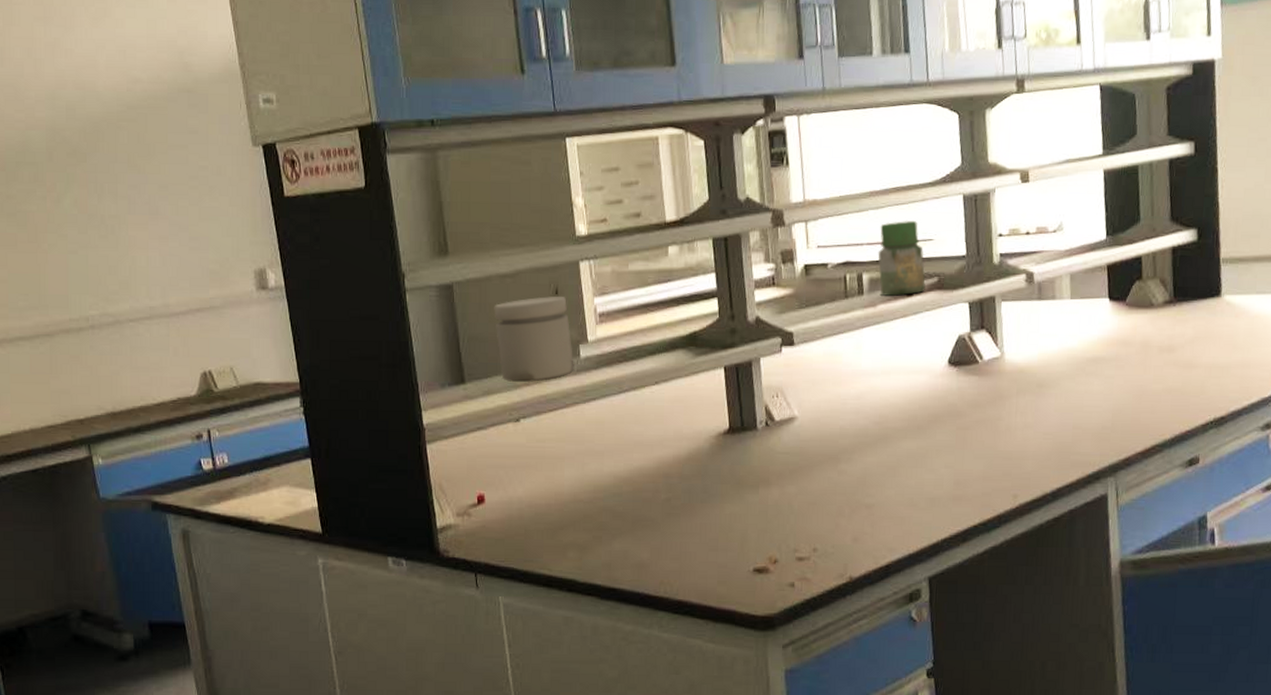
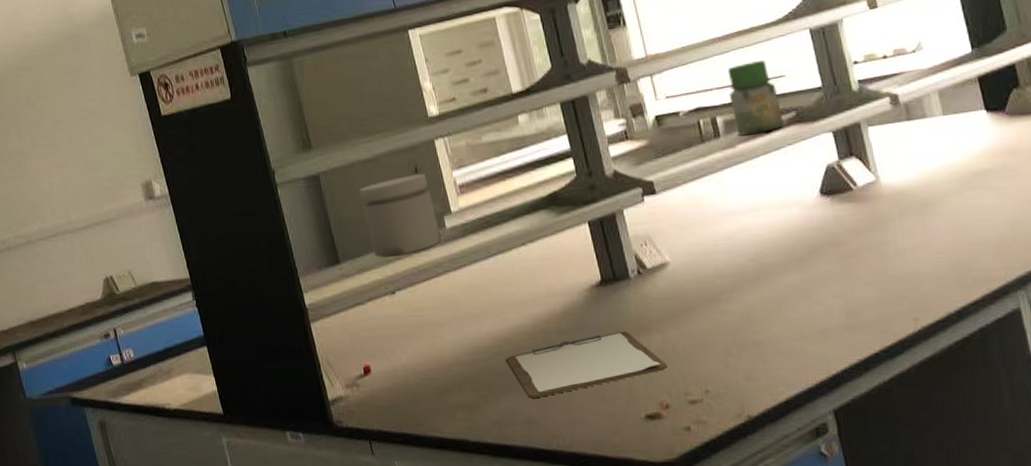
clipboard: none [625,482,781,542] -> present [506,331,667,398]

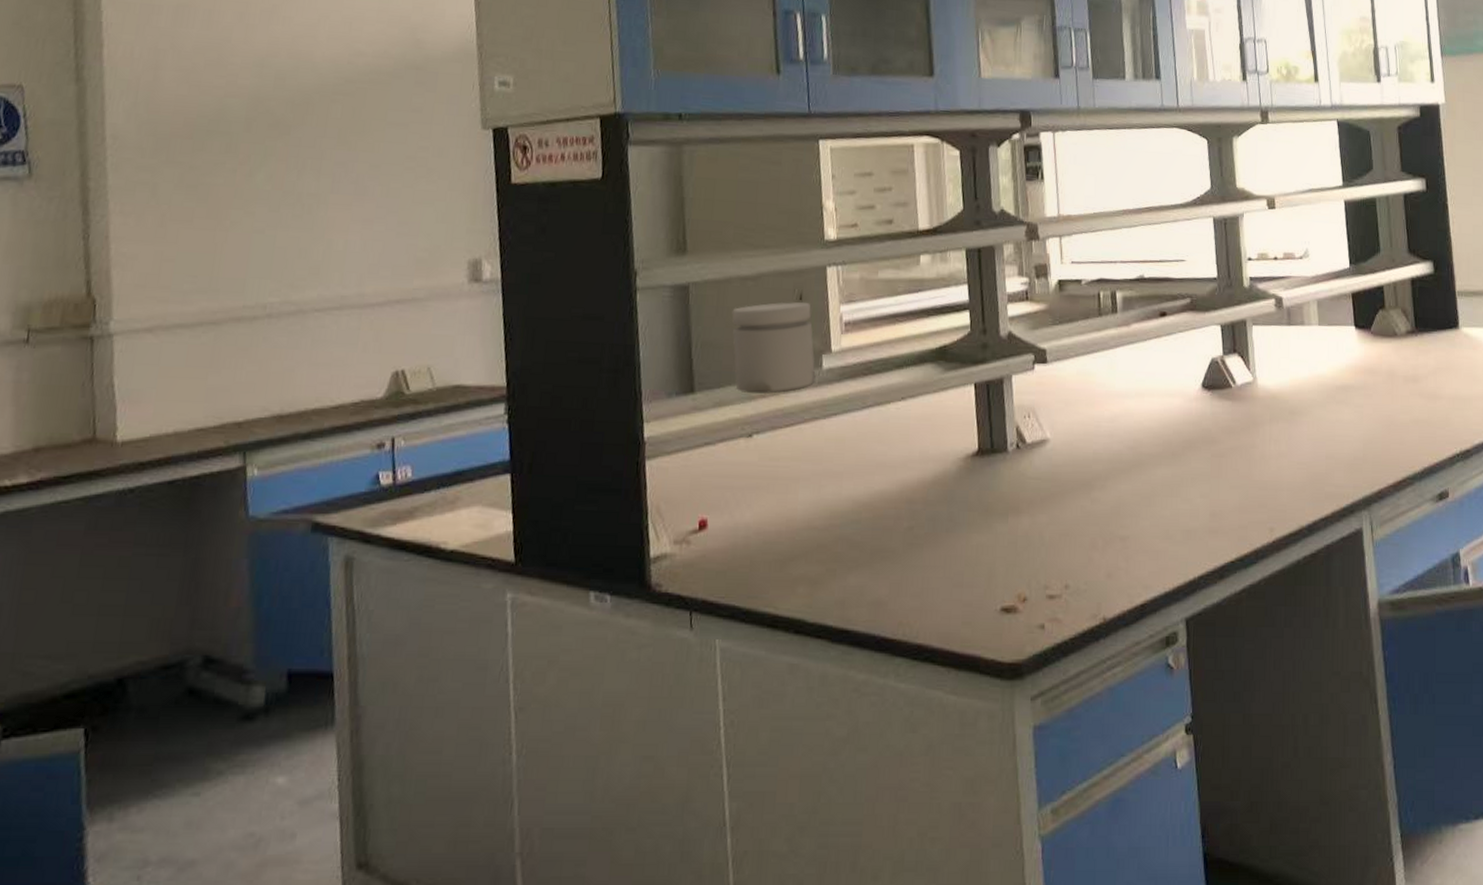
clipboard: present [506,331,667,398] -> none [863,510,1031,577]
jar: present [727,61,784,136] -> none [1131,240,1178,316]

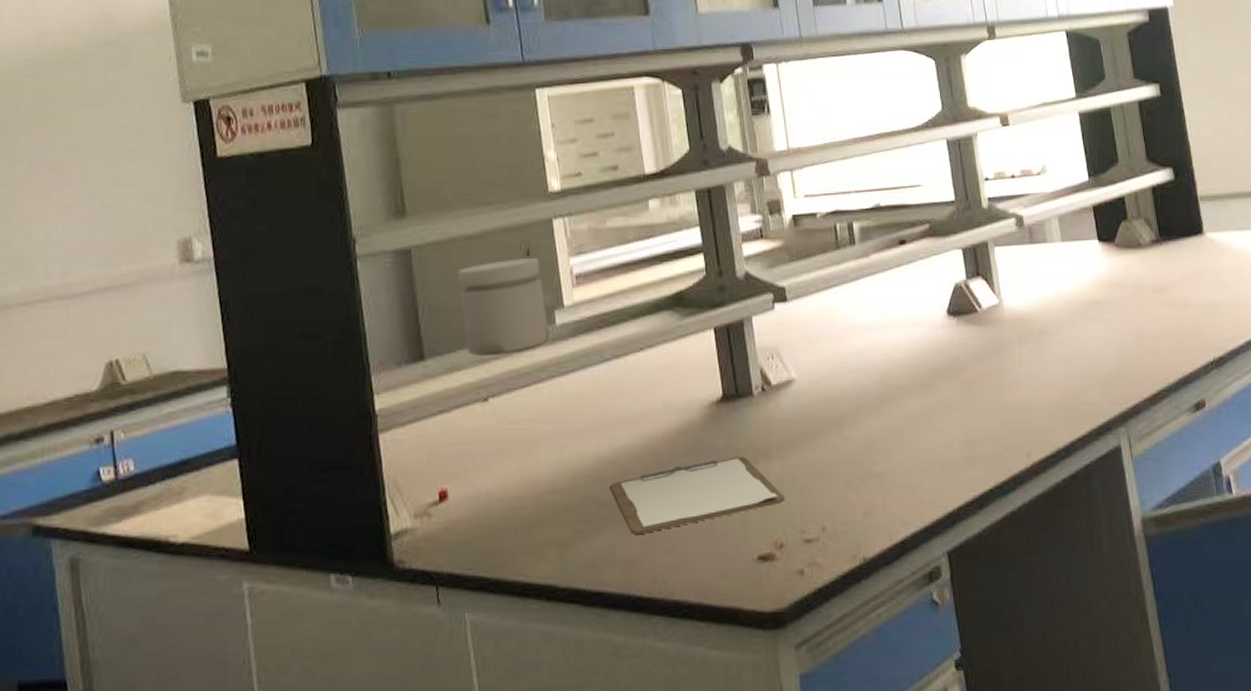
clipboard: none [863,510,1031,577] -> present [610,456,785,534]

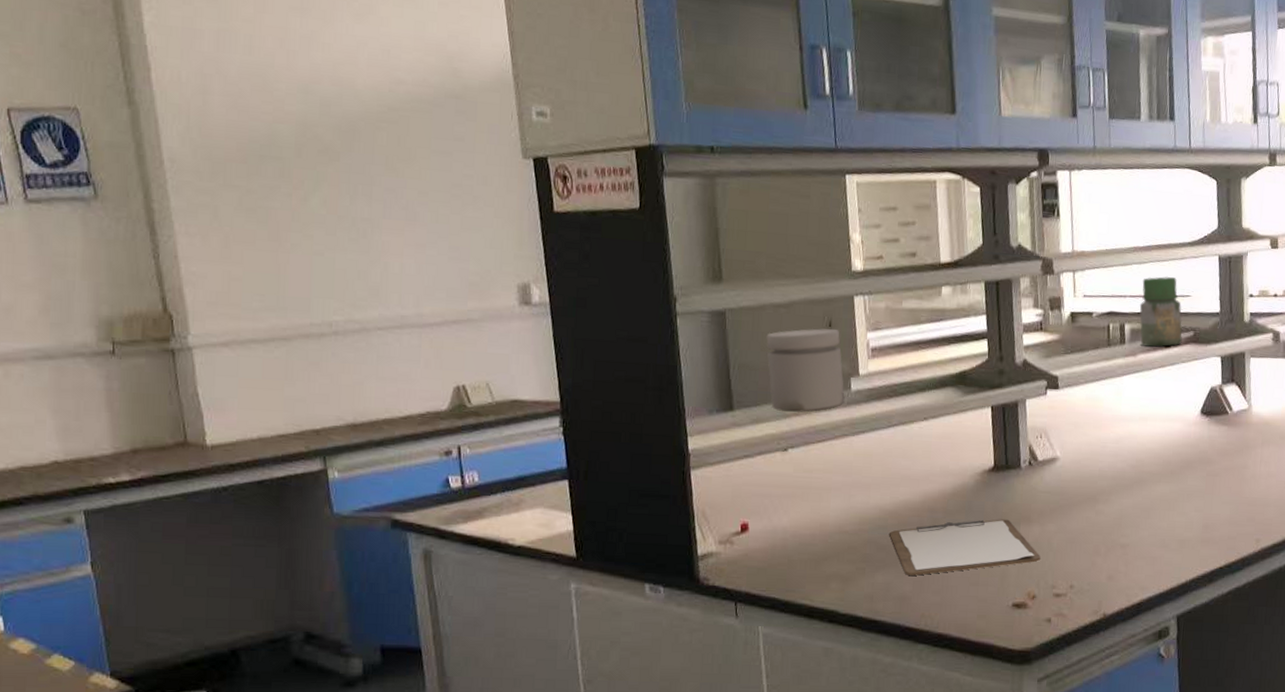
jar: none [866,167,917,245] -> present [1139,277,1182,347]

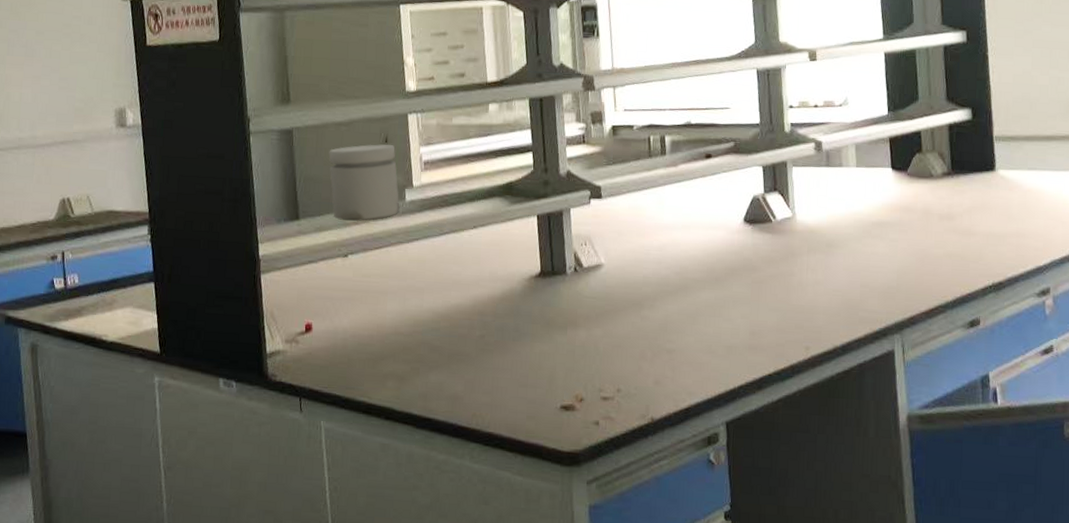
clipboard: present [889,519,1041,576] -> none [442,323,587,376]
jar: present [1139,277,1182,347] -> none [679,90,723,158]

